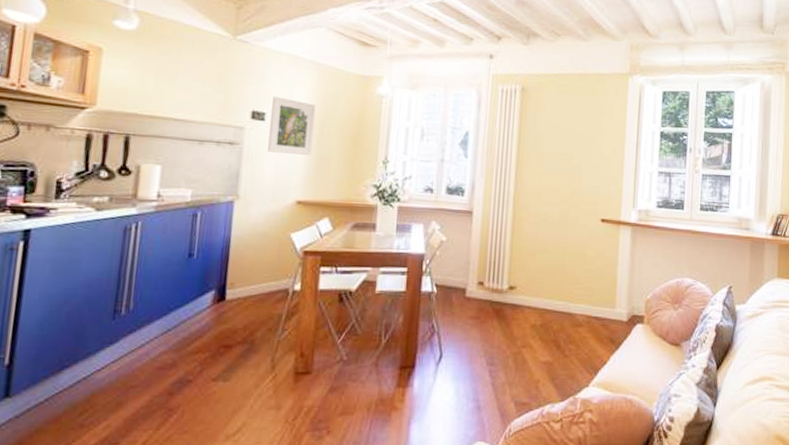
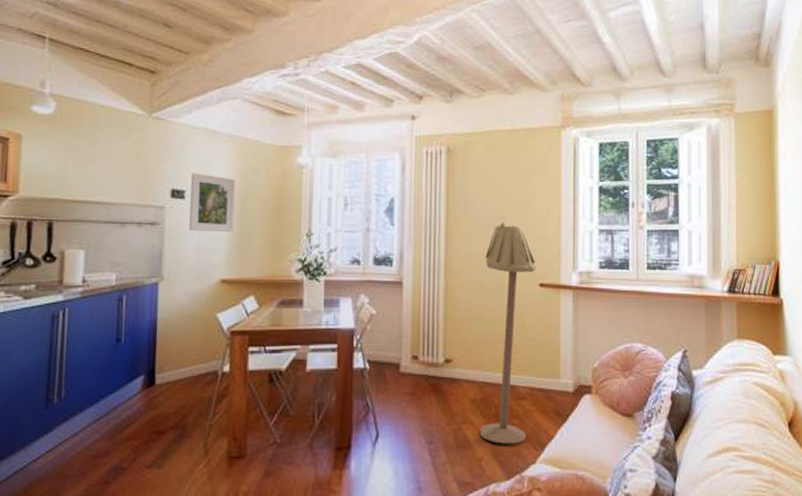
floor lamp: none [538,160,599,368] -> present [480,222,536,444]

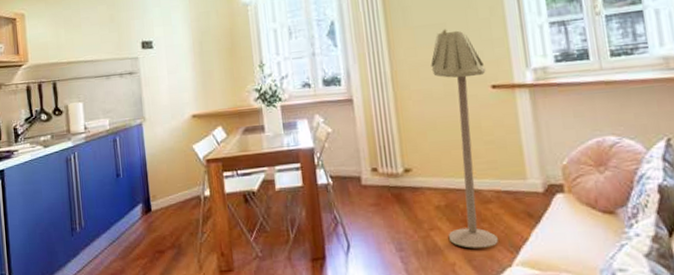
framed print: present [189,173,236,232] -> none [155,24,197,75]

